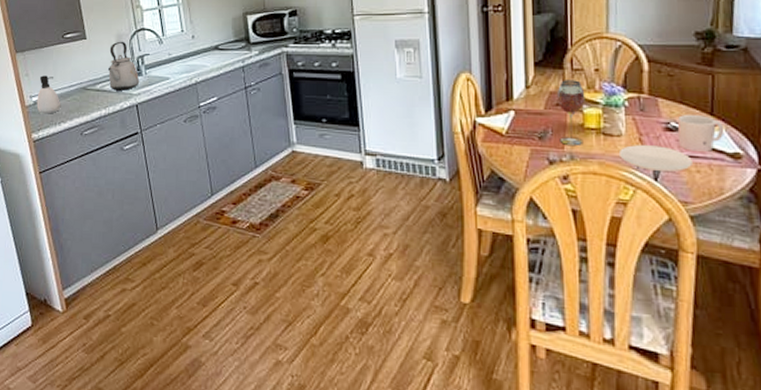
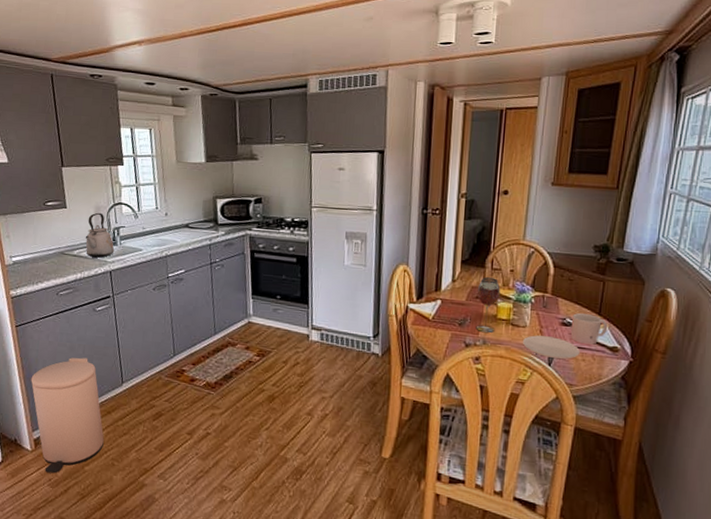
soap dispenser: present [36,75,61,114] -> none [16,238,40,274]
pedal bin: none [58,203,141,337] -> present [31,357,104,474]

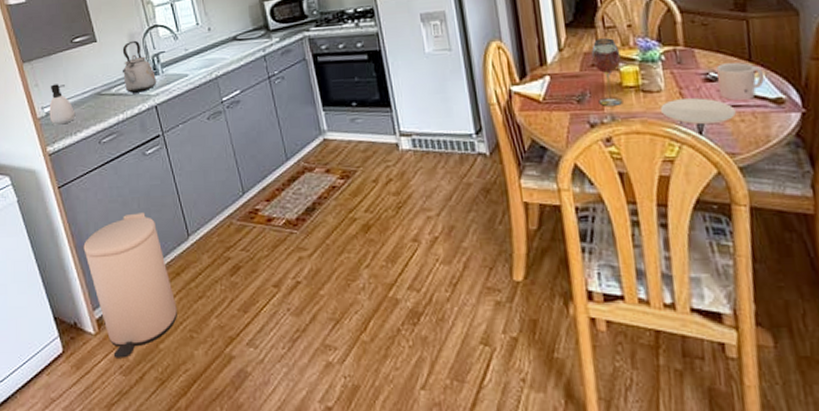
soap dispenser: none [16,238,40,274] -> present [49,84,76,125]

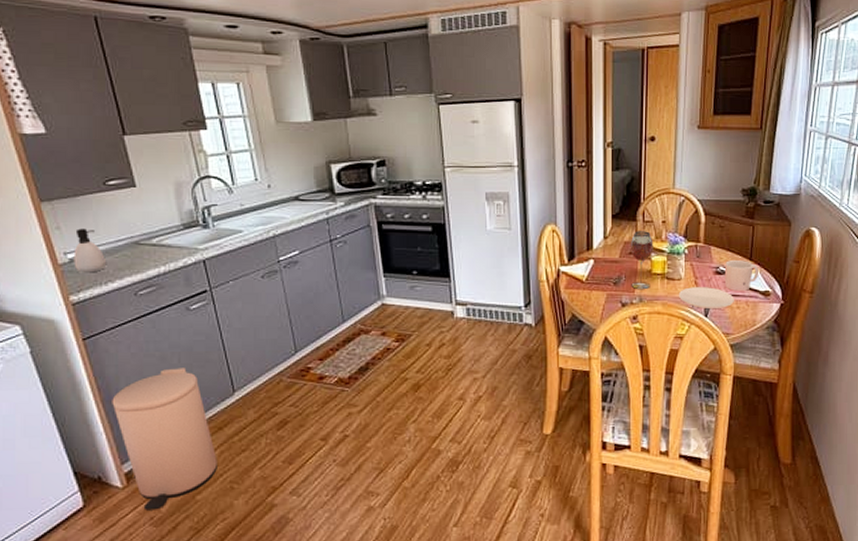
kettle: present [122,40,157,93] -> none [165,189,207,245]

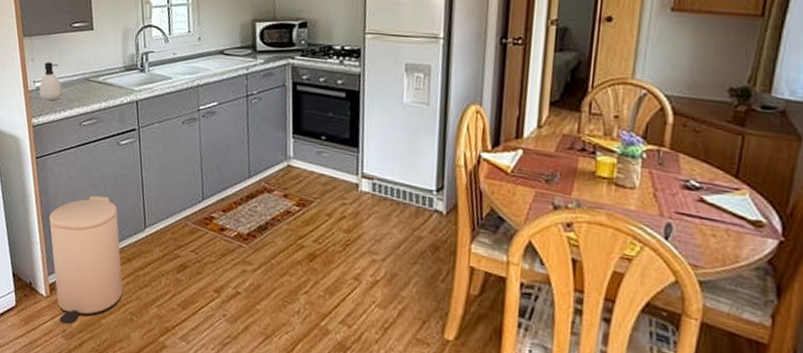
wineglass: present [630,231,653,290] -> none [567,123,601,194]
plate: present [678,287,734,310] -> none [629,199,709,233]
mug: present [724,259,759,292] -> none [695,173,749,217]

